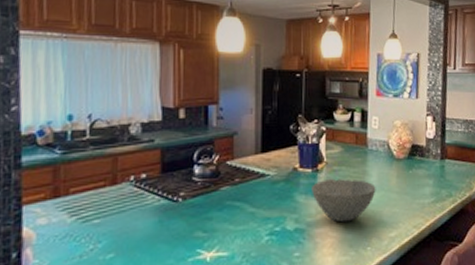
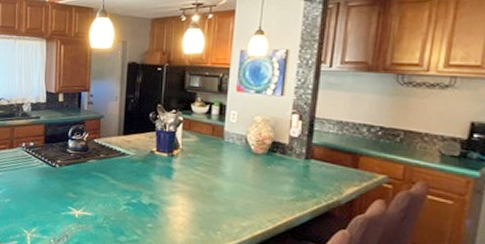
bowl: present [312,179,376,223] -> none [166,164,230,206]

